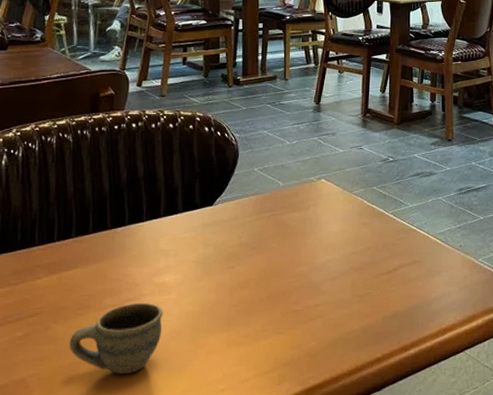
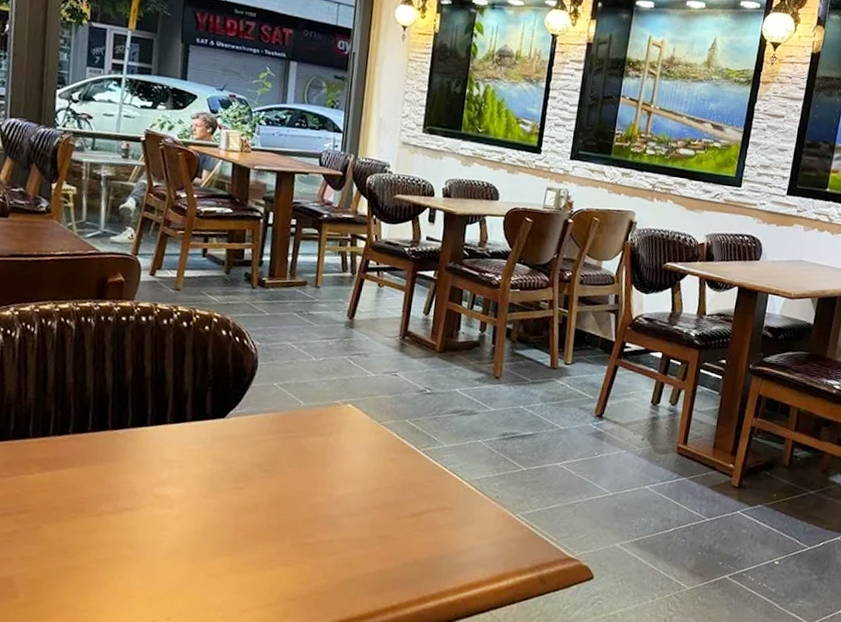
cup: present [69,302,164,375] -> none [60,512,163,588]

